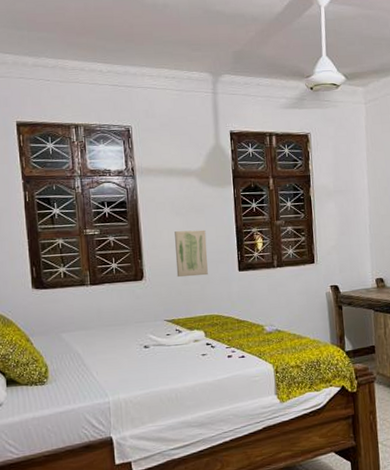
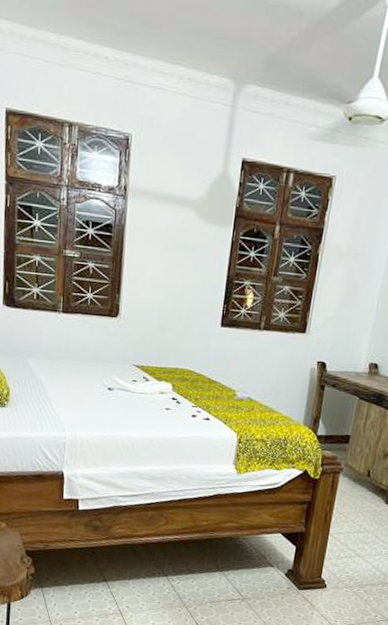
wall art: present [175,229,208,278] -> none [154,269,194,325]

